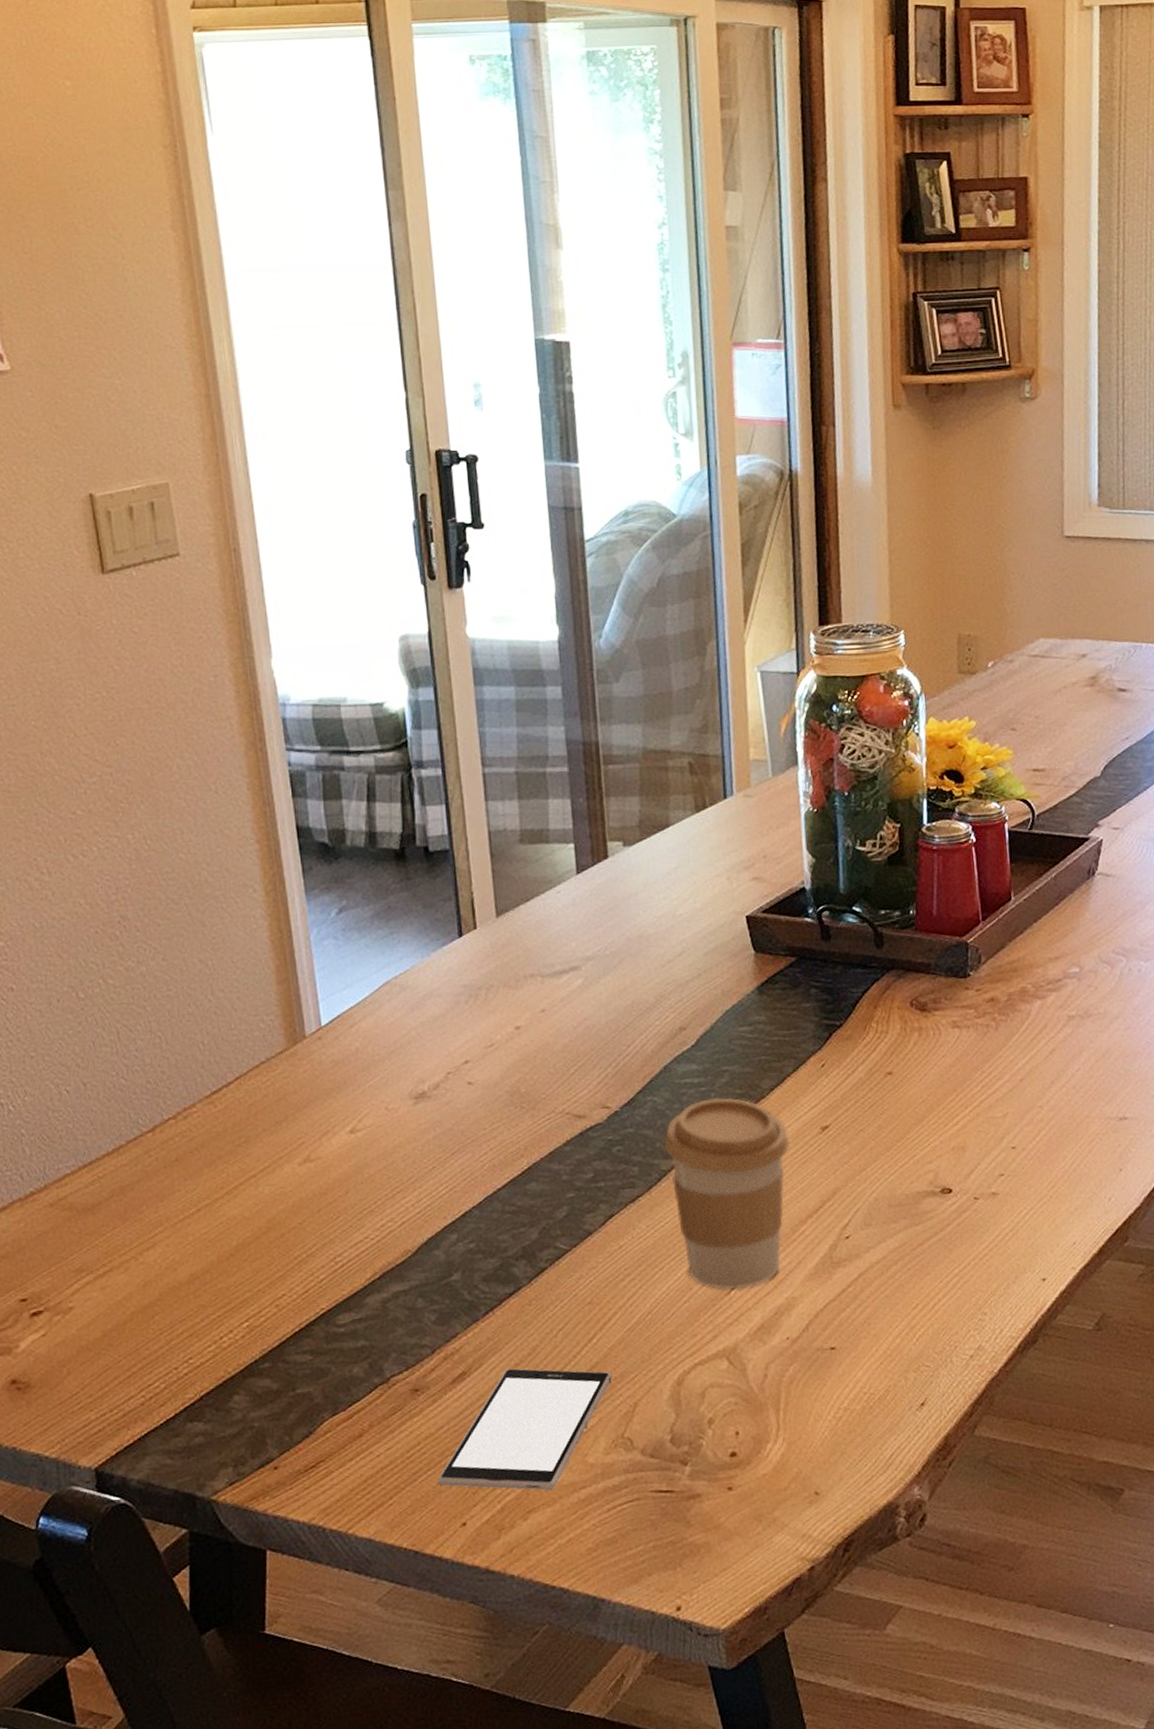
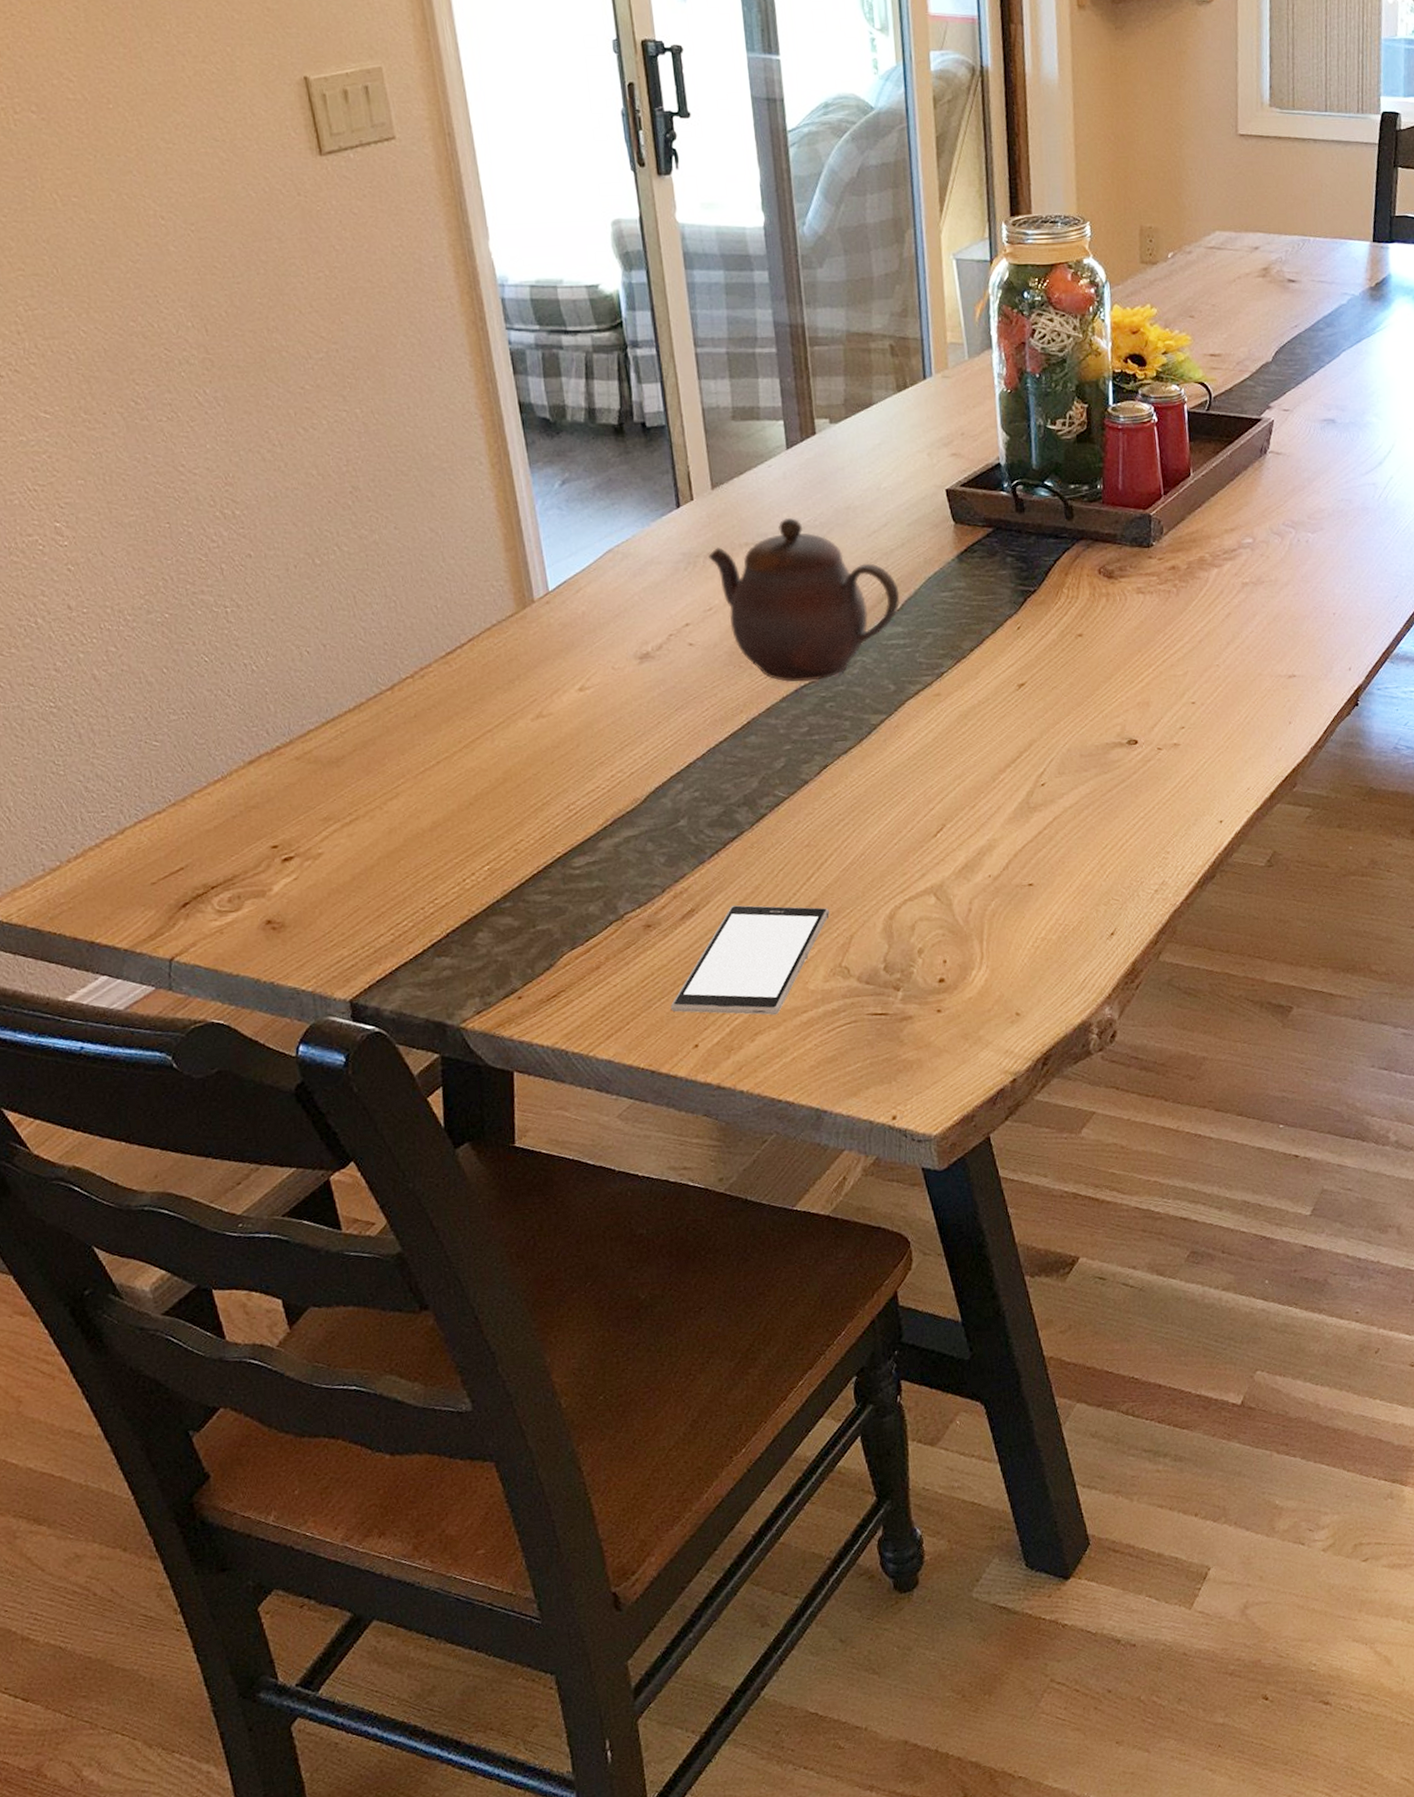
teapot: none [491,947,695,1124] -> present [708,518,900,682]
coffee cup: present [664,1097,790,1290] -> none [873,657,990,833]

